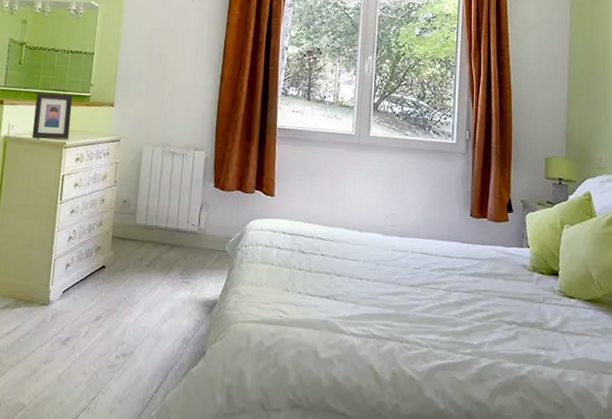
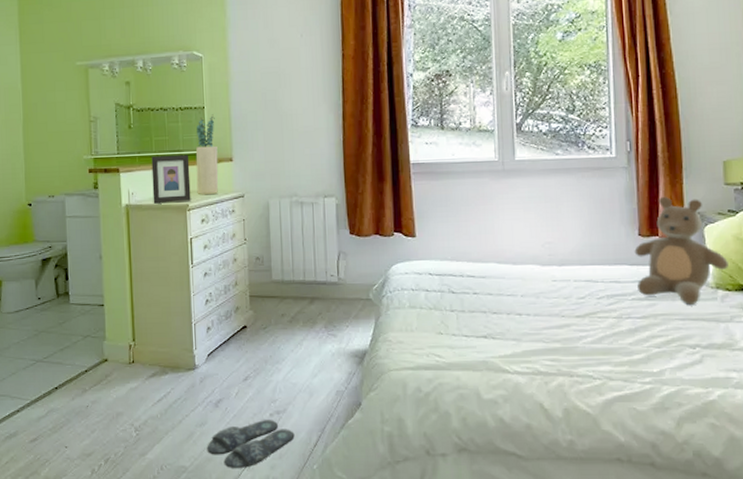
slippers: none [48,362,138,410] -> present [207,420,295,468]
vase: none [75,60,103,136] -> present [195,114,219,196]
teddy bear: none [465,183,544,284] -> present [634,196,729,305]

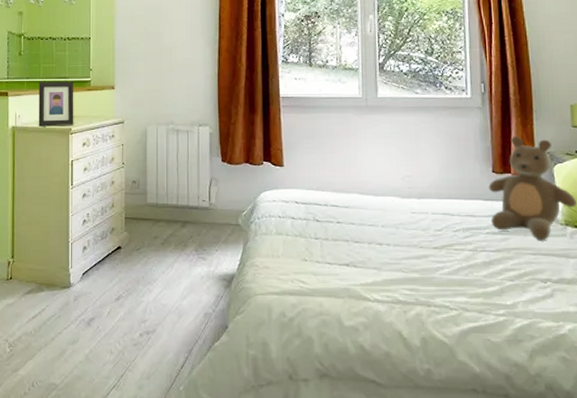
vase: present [195,114,219,196] -> none [80,45,101,120]
slippers: present [207,420,295,468] -> none [77,340,163,387]

